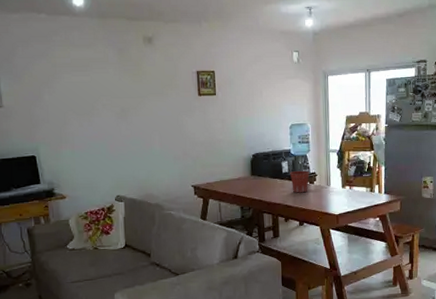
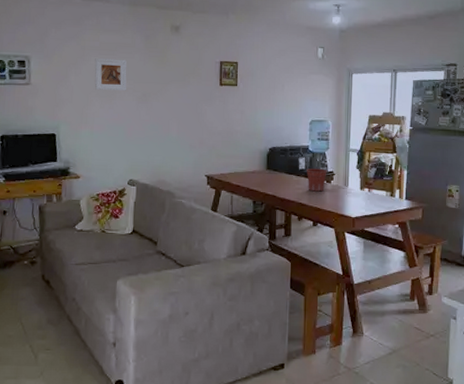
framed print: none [68,75,104,108] -> present [94,58,127,91]

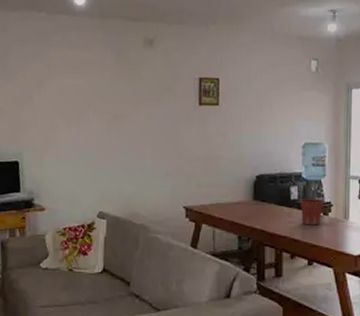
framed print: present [94,58,127,91] -> none [60,77,96,113]

